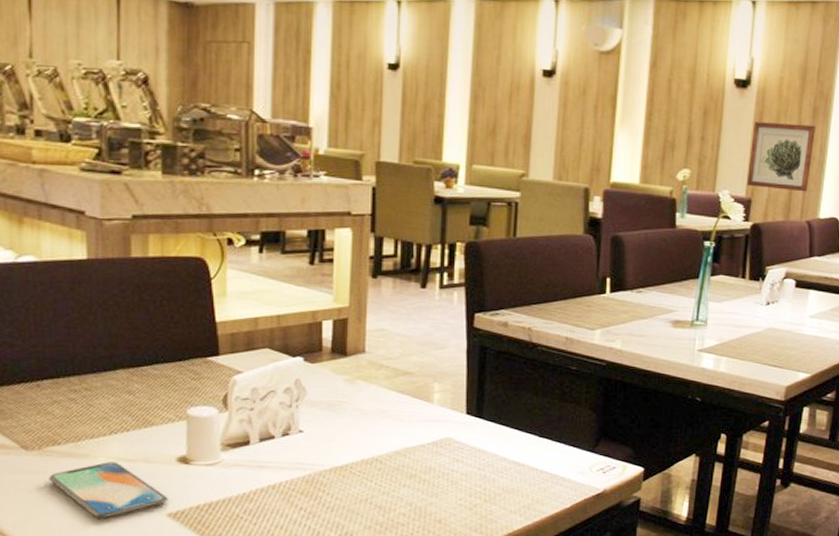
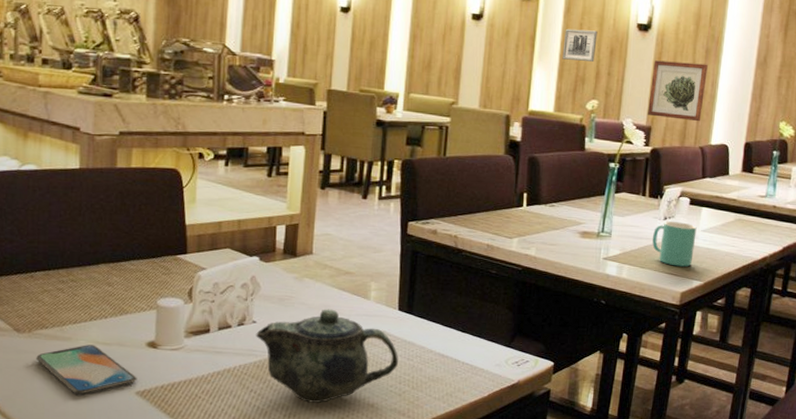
teapot: none [303,414,467,520] -> present [256,309,398,403]
wall art: none [648,86,689,124] -> present [562,28,598,62]
mug: none [753,307,804,358] -> present [652,221,697,267]

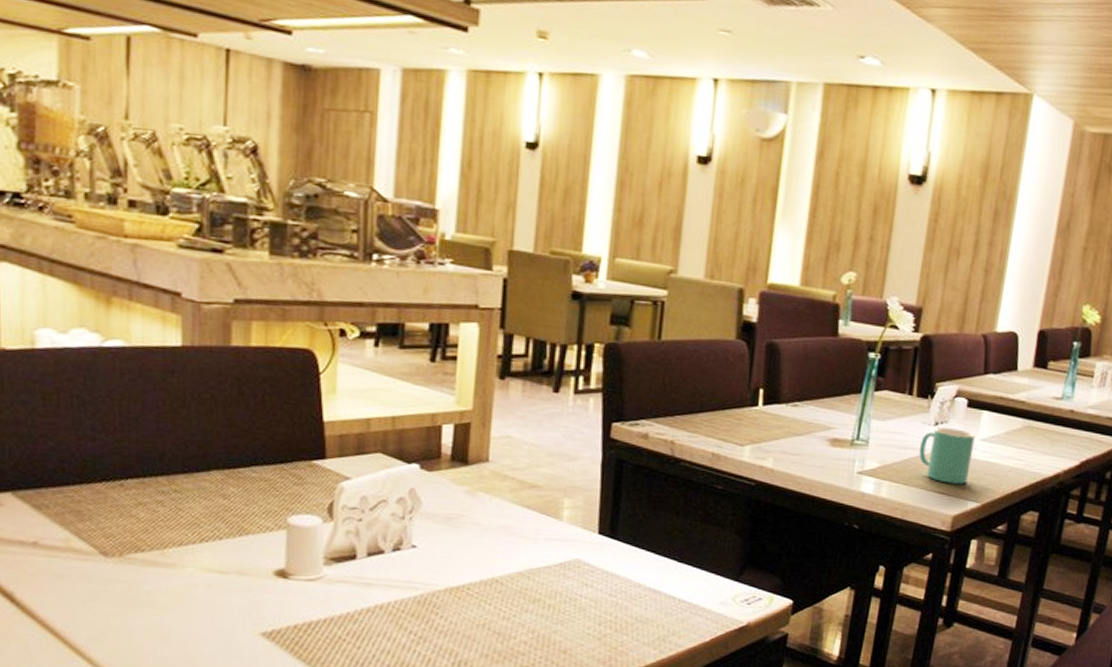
smartphone: present [36,345,137,395] -> none [130,573,263,636]
teapot: present [256,309,398,403] -> none [416,531,598,648]
wall art: present [562,28,598,62] -> none [812,178,858,222]
wall art: present [648,60,708,122] -> none [918,222,996,303]

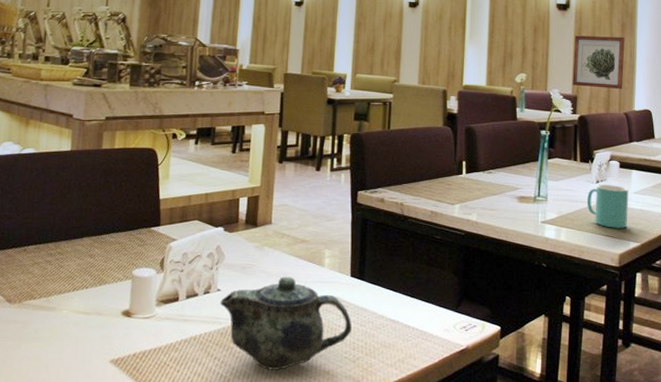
teapot: none [416,531,598,648] -> present [220,276,352,370]
wall art: none [918,222,996,303] -> present [573,35,625,90]

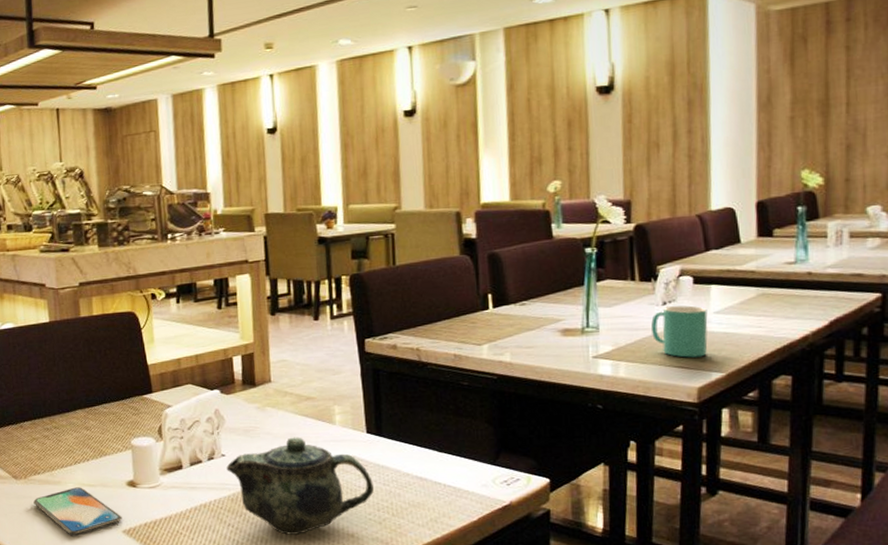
smartphone: none [24,314,112,363] -> present [33,487,122,535]
wall art: present [573,35,625,90] -> none [623,117,694,188]

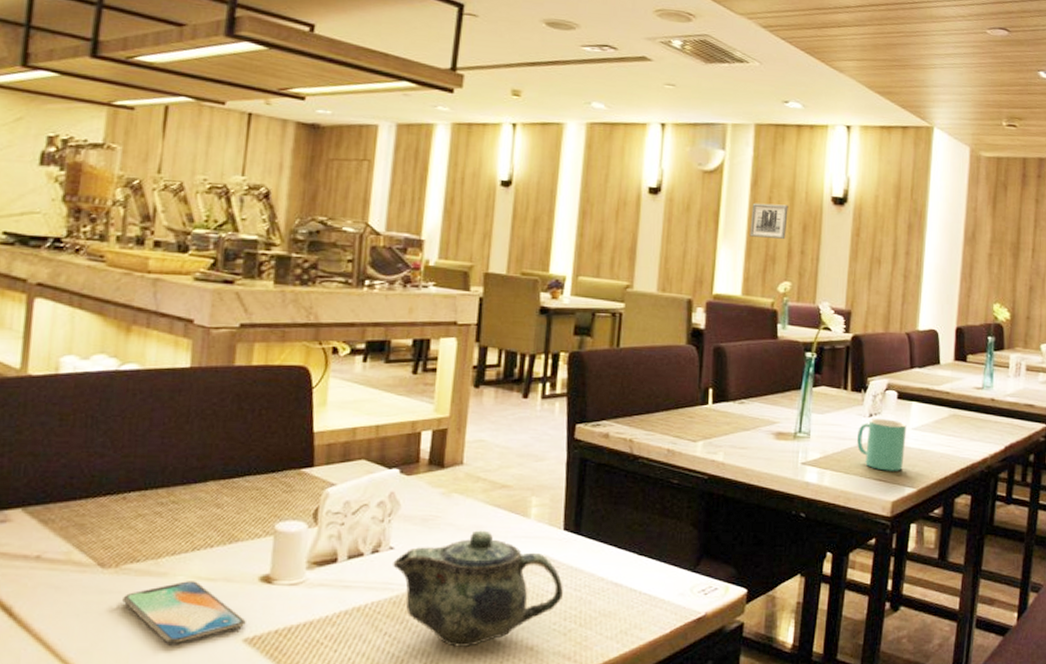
wall art: none [511,103,550,142] -> present [749,203,788,239]

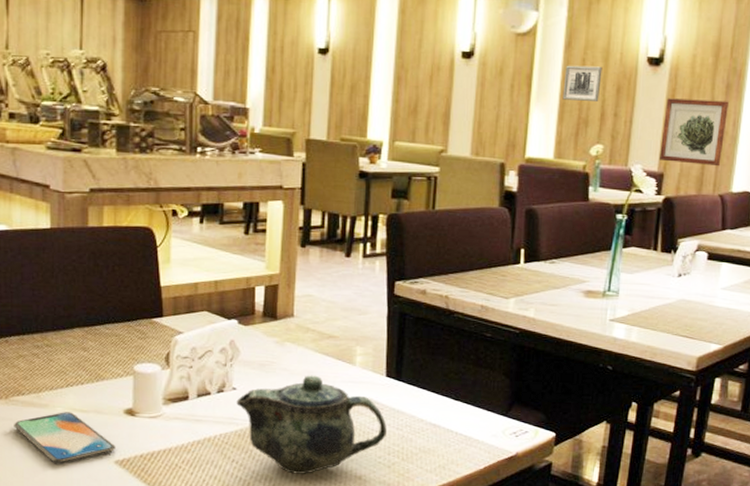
wall art: none [847,237,911,305] -> present [660,98,729,167]
mug: present [857,419,907,471] -> none [665,279,716,329]

